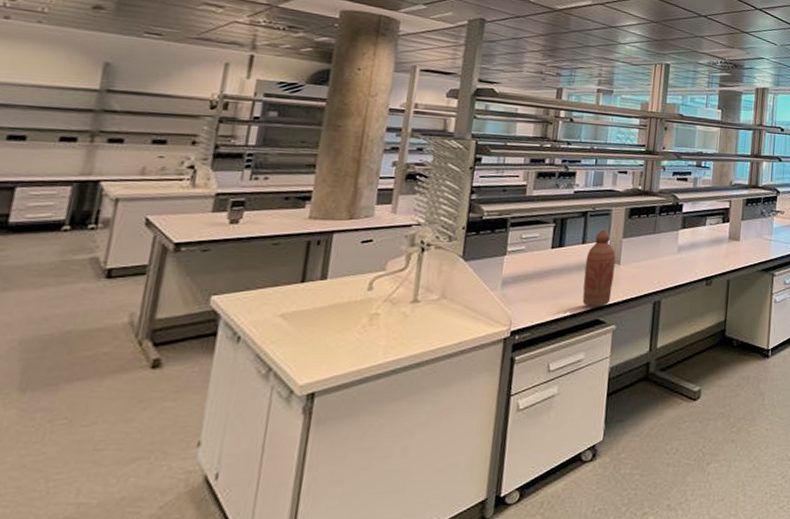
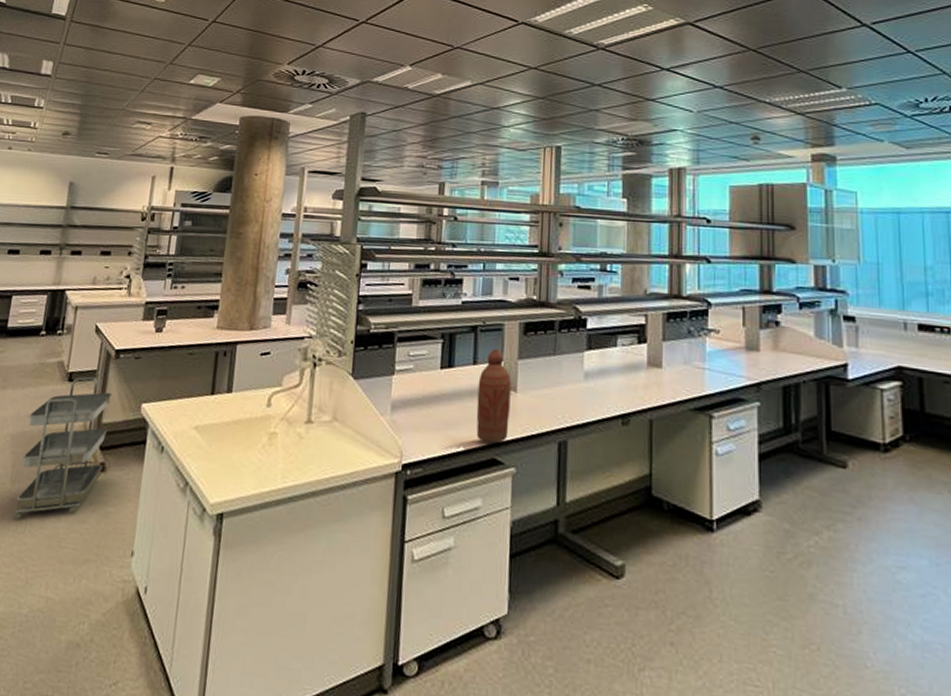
utility cart: none [24,272,170,431] -> present [13,376,112,521]

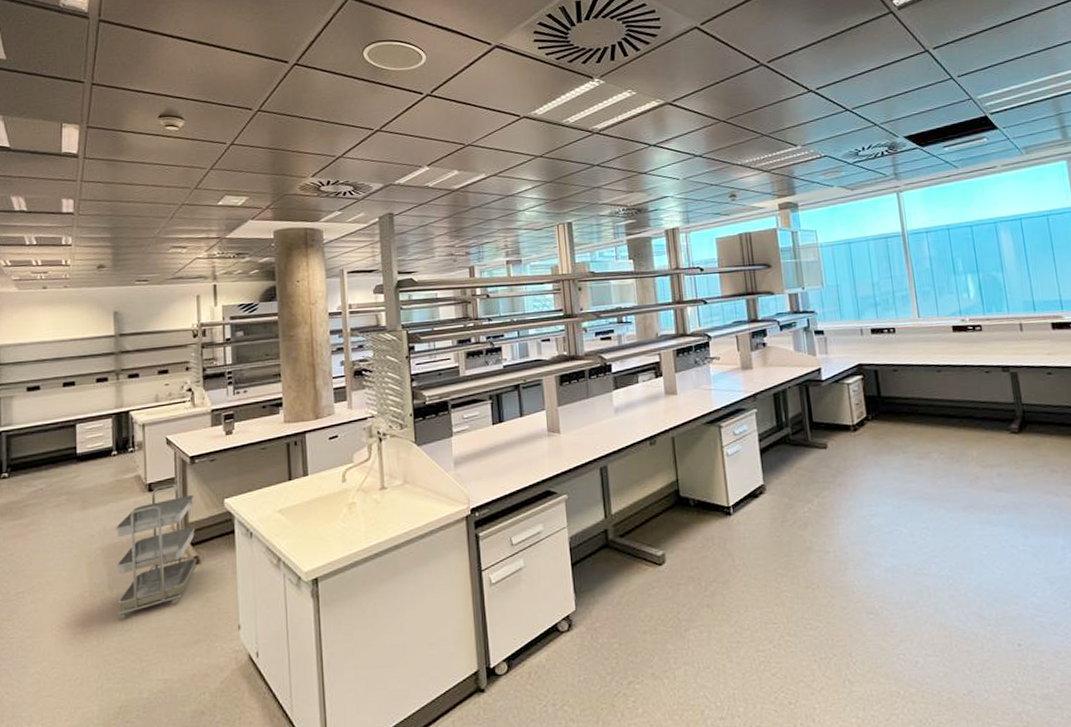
bottle: present [476,348,512,444] -> none [526,400,558,479]

